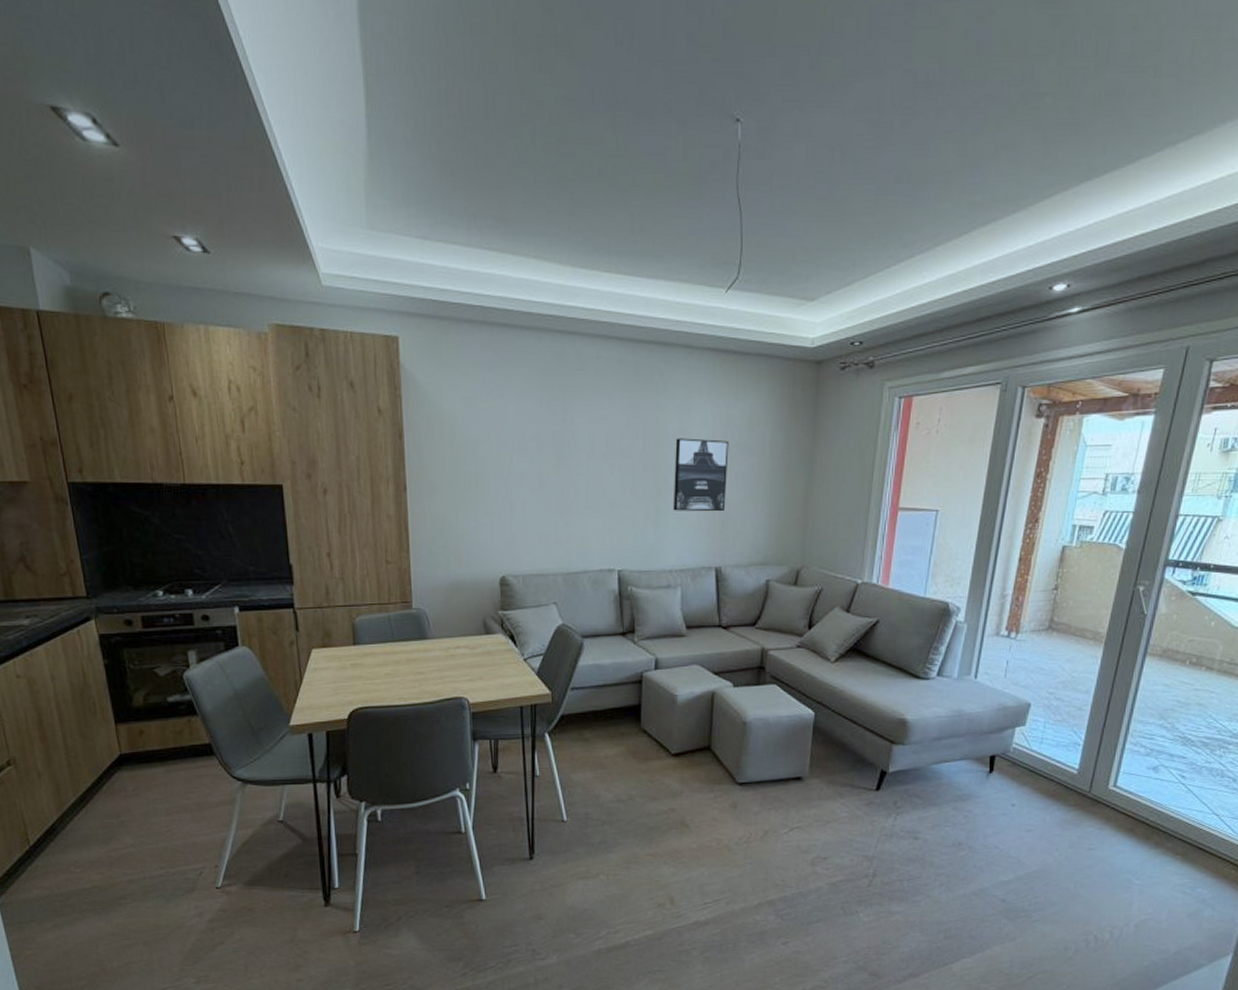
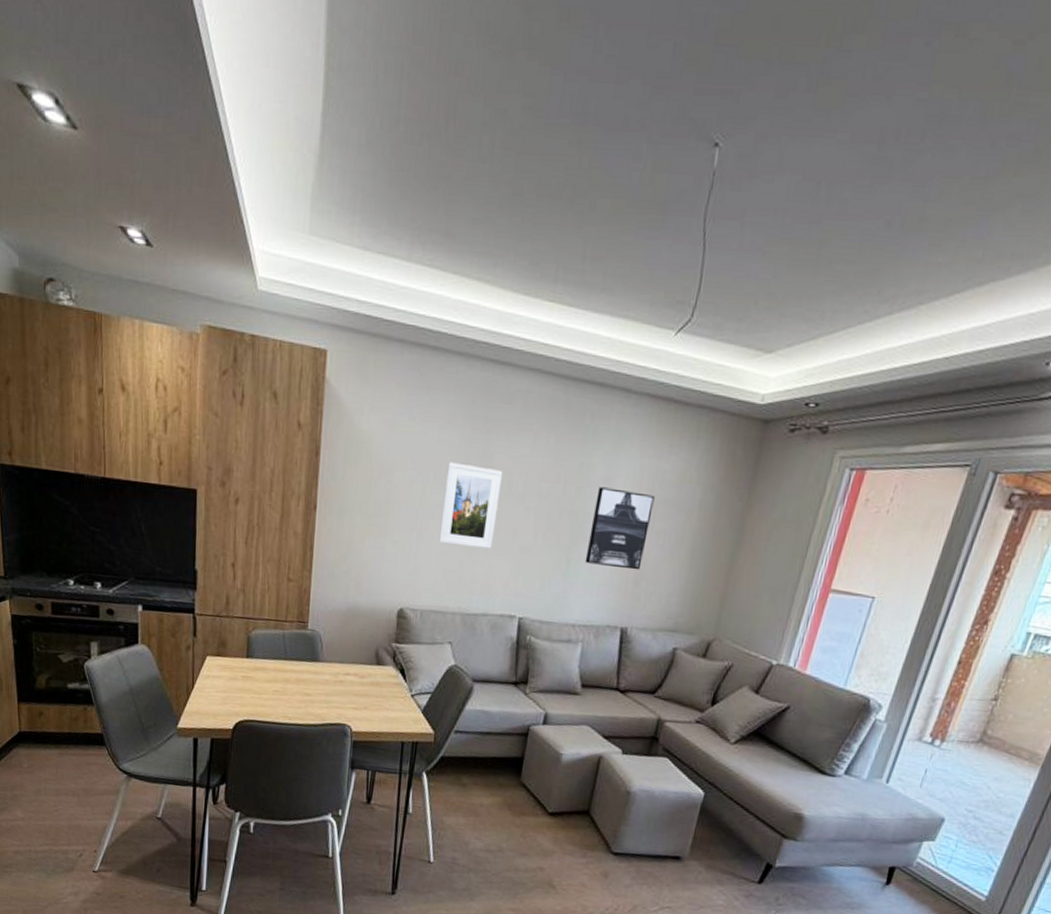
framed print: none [530,430,584,509] -> present [439,462,503,549]

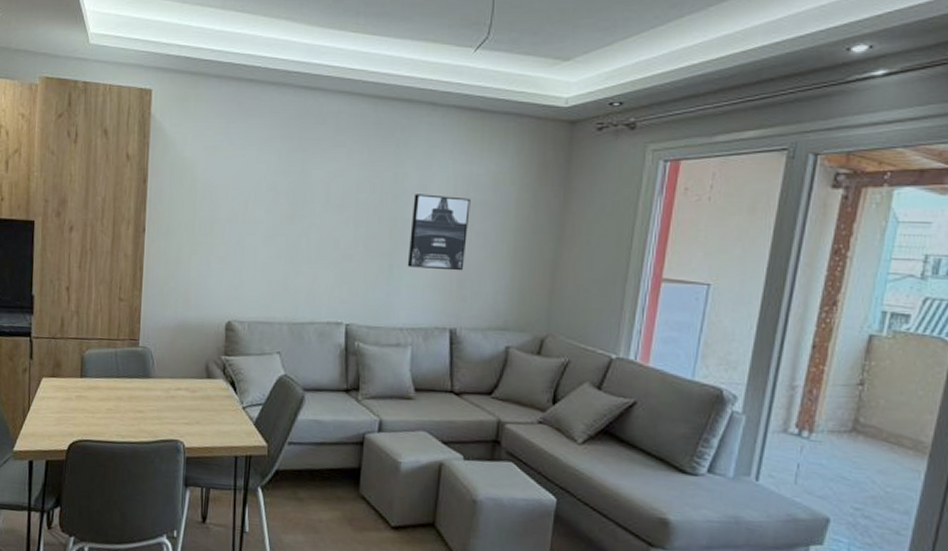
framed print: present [439,462,503,549] -> none [262,180,321,259]

